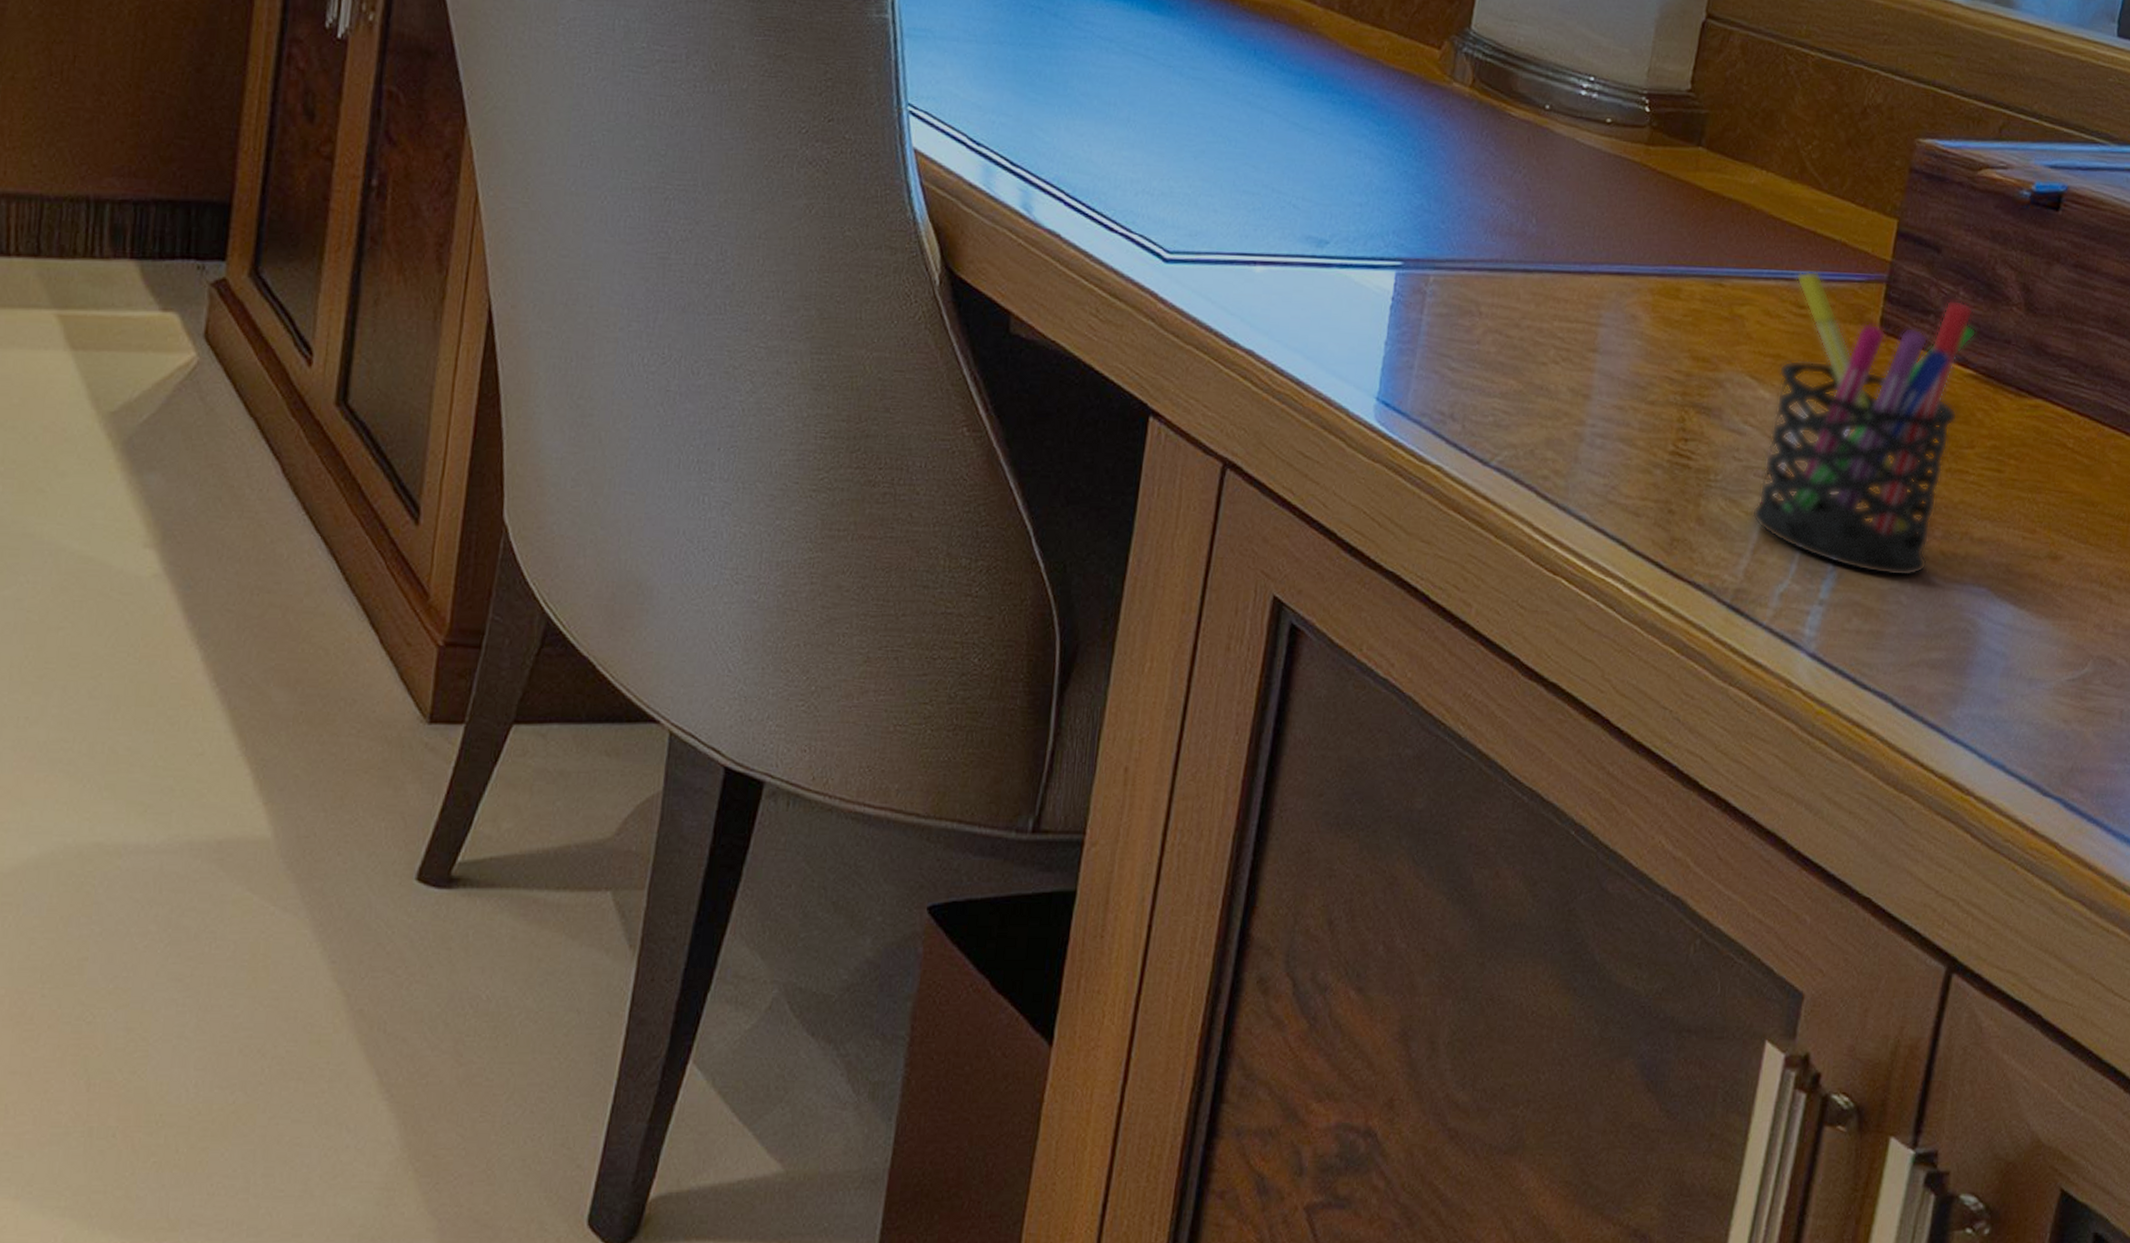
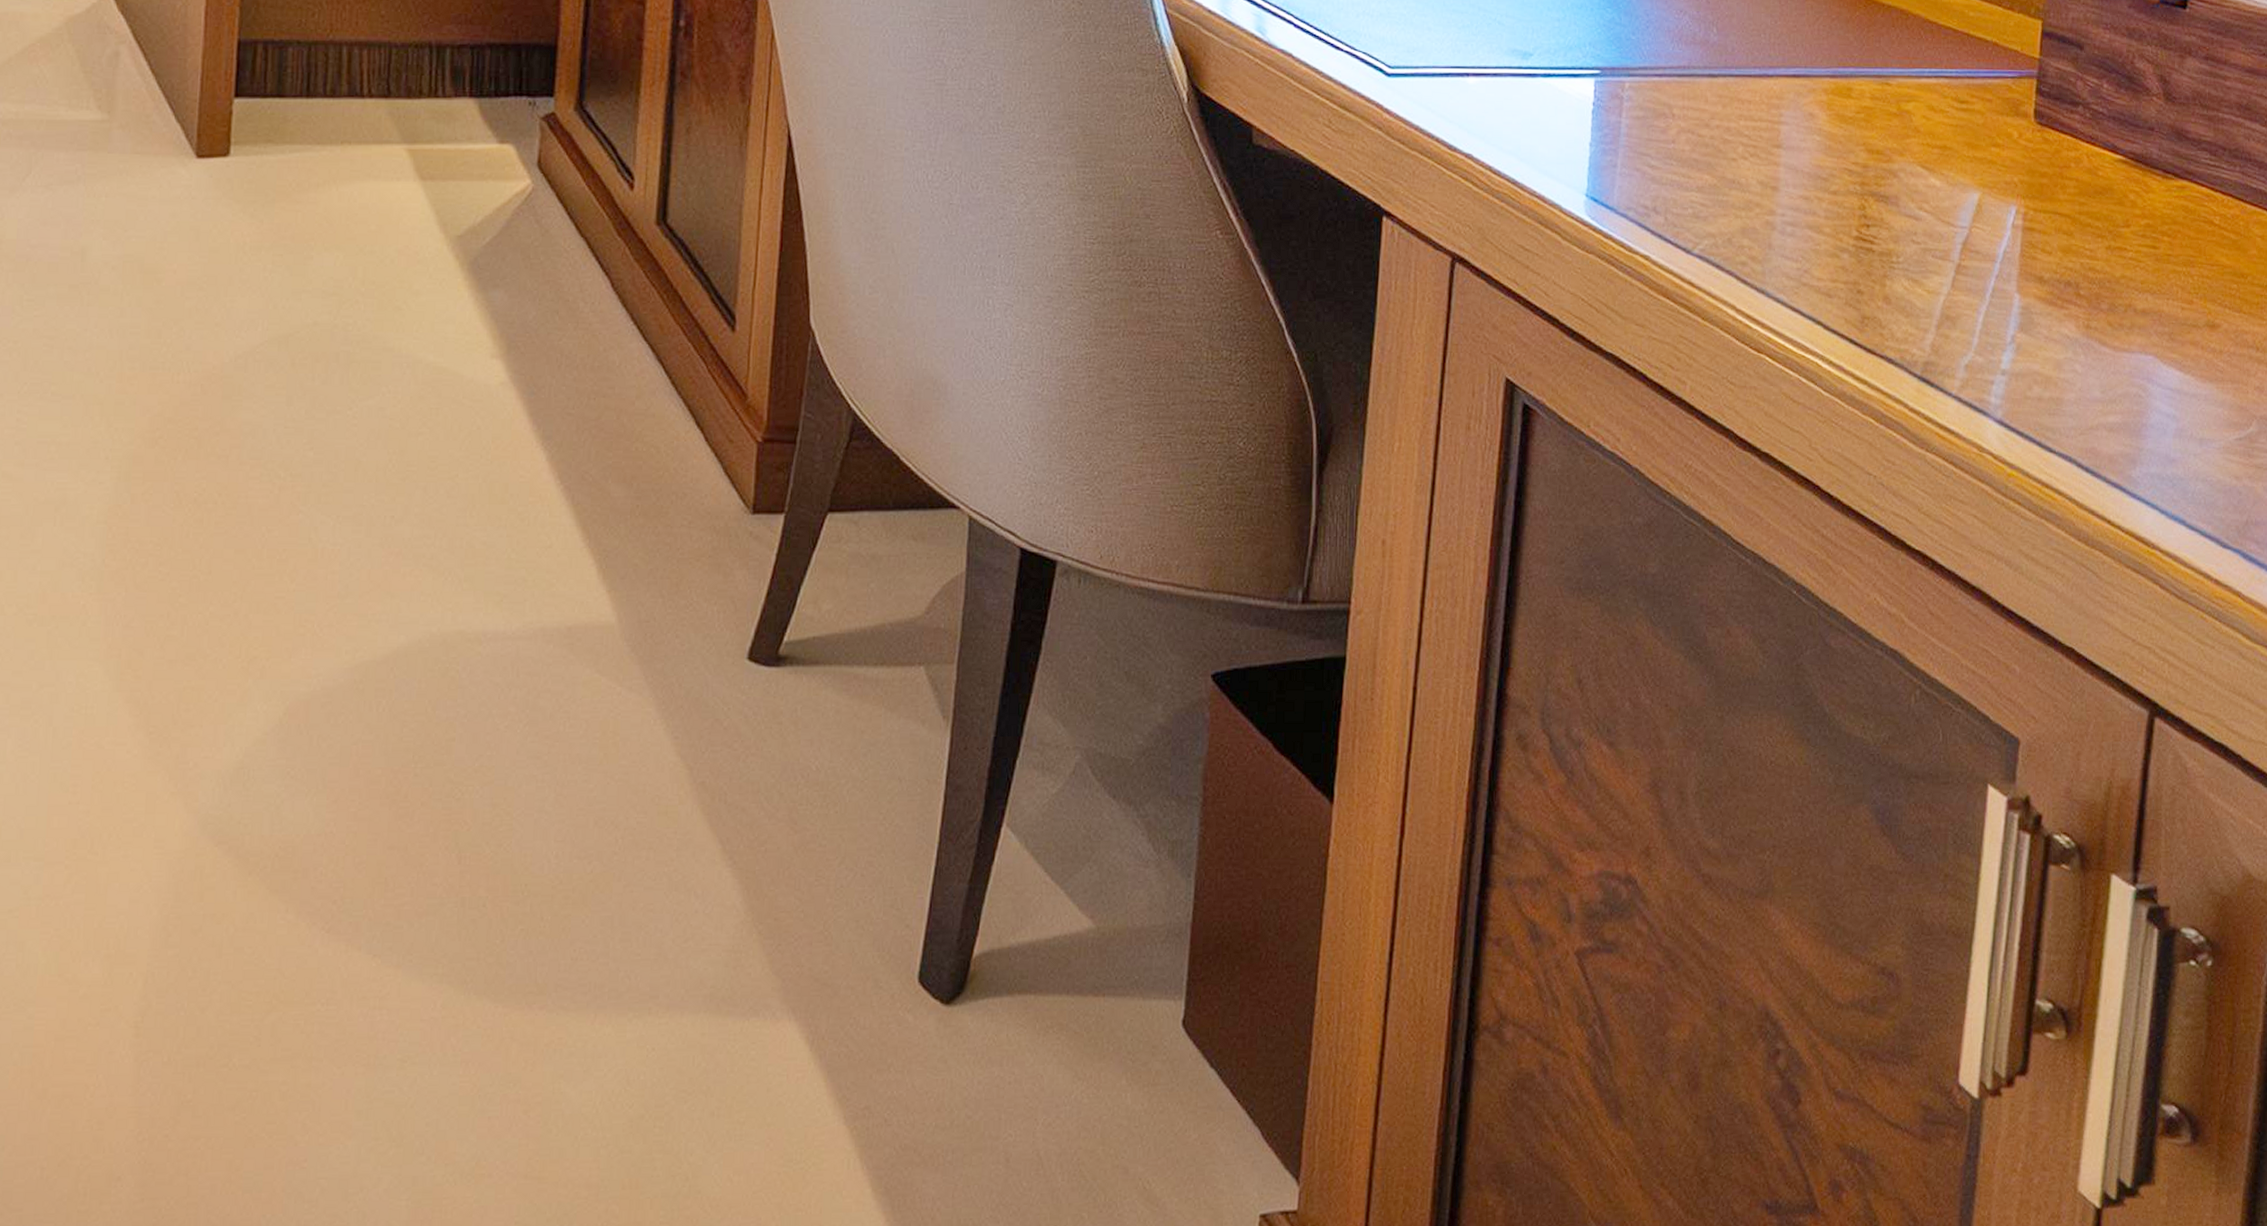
pen holder: present [1751,270,1976,577] -> none [1933,69,2121,347]

